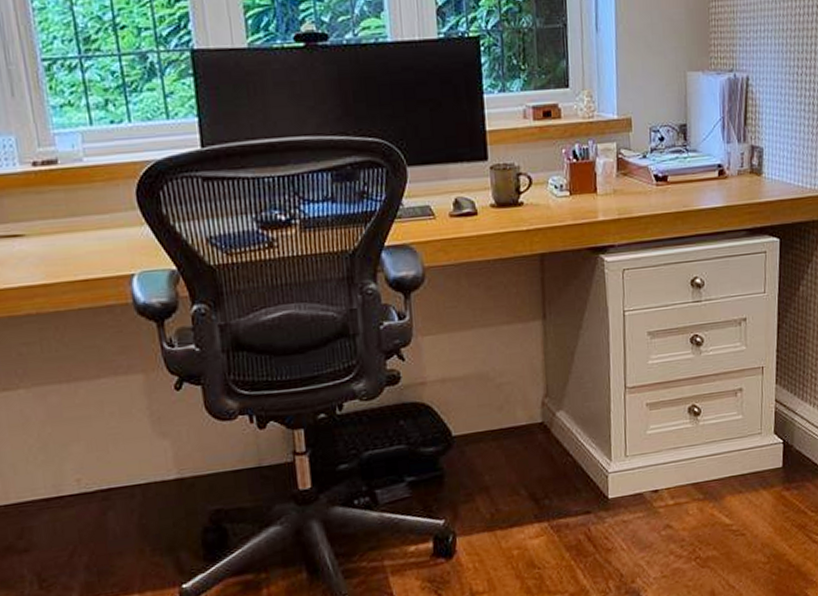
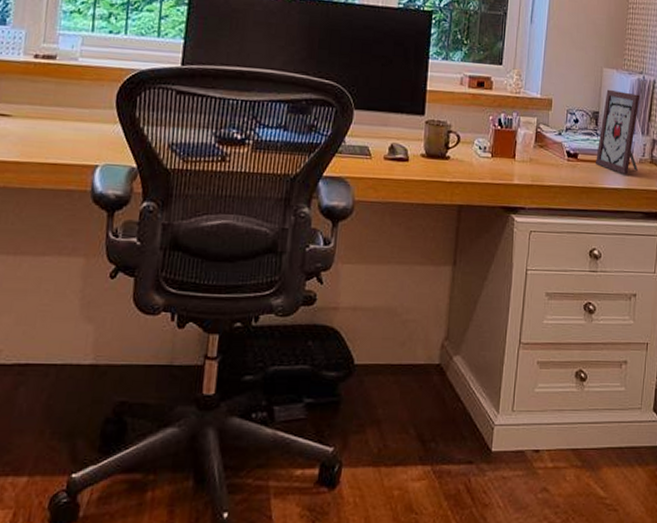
picture frame: none [688,96,737,191] -> present [596,89,640,175]

